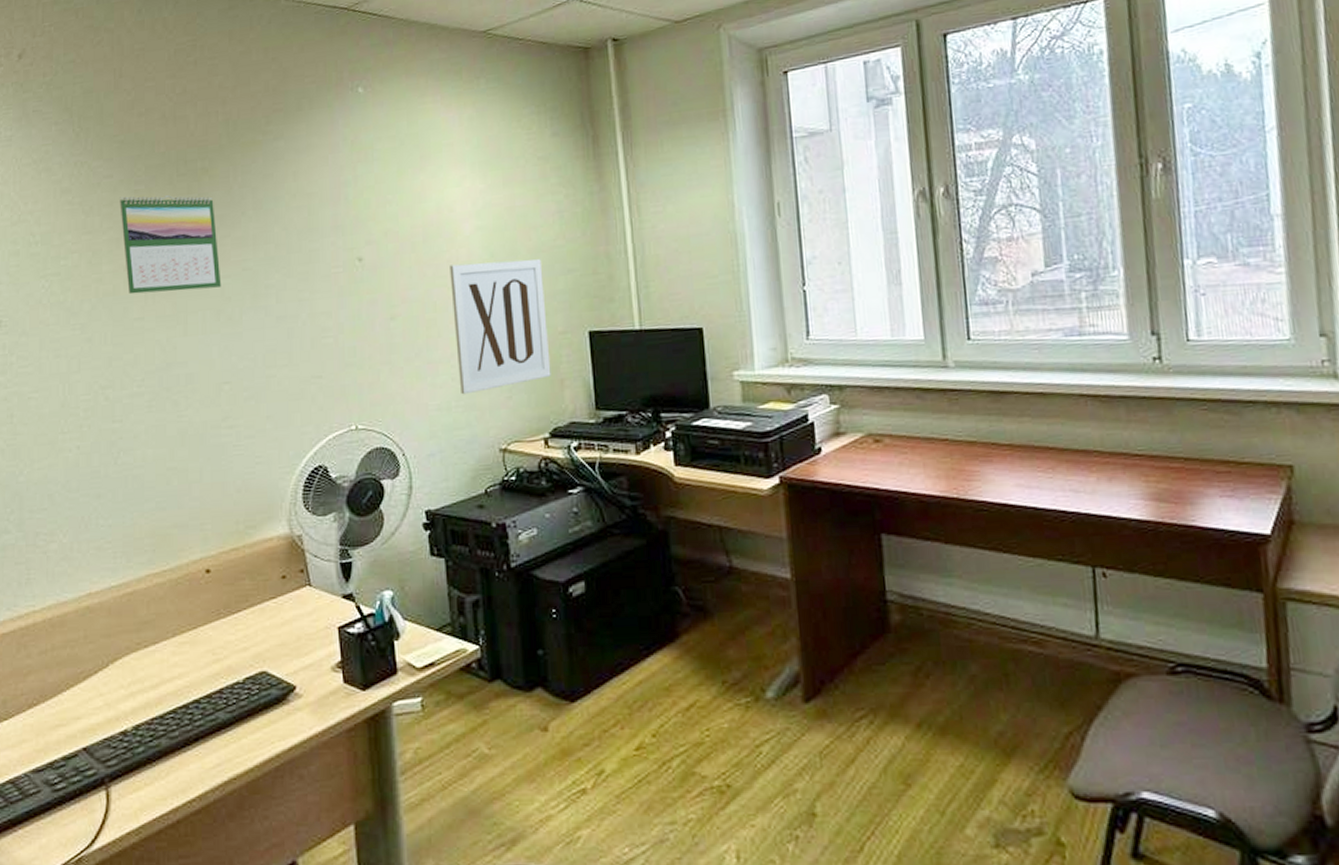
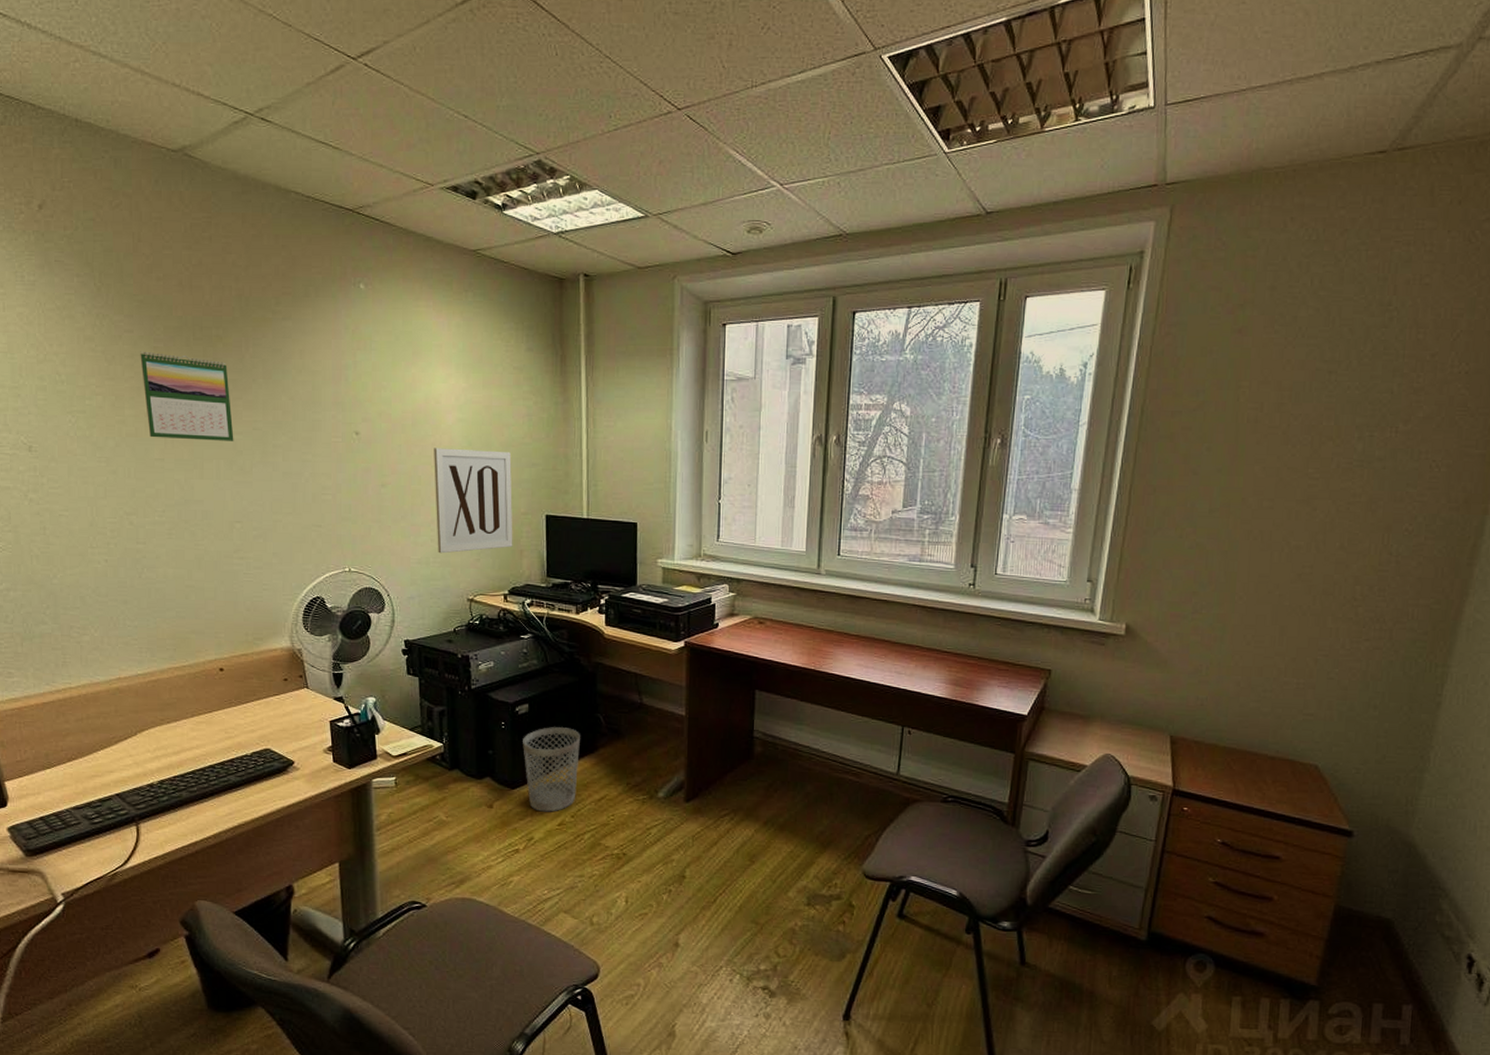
wastebasket: none [581,609,656,732] -> present [523,727,580,812]

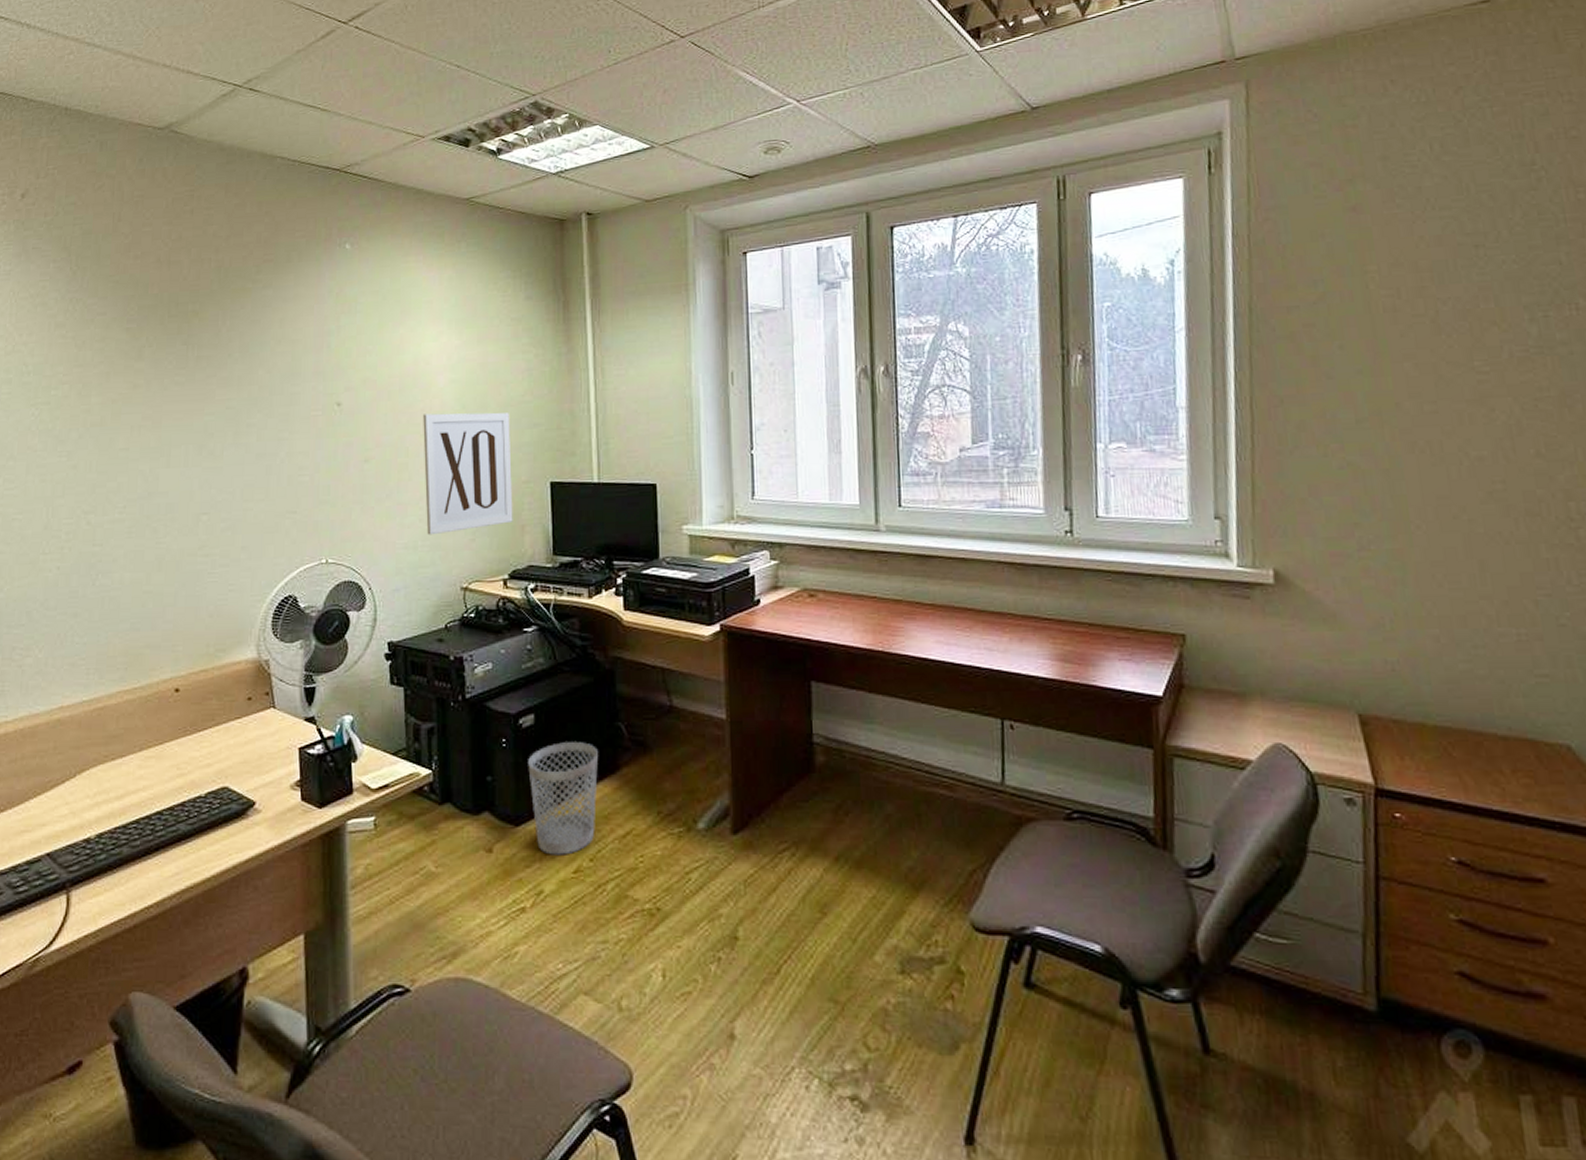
calendar: present [140,351,234,441] -> none [111,333,206,426]

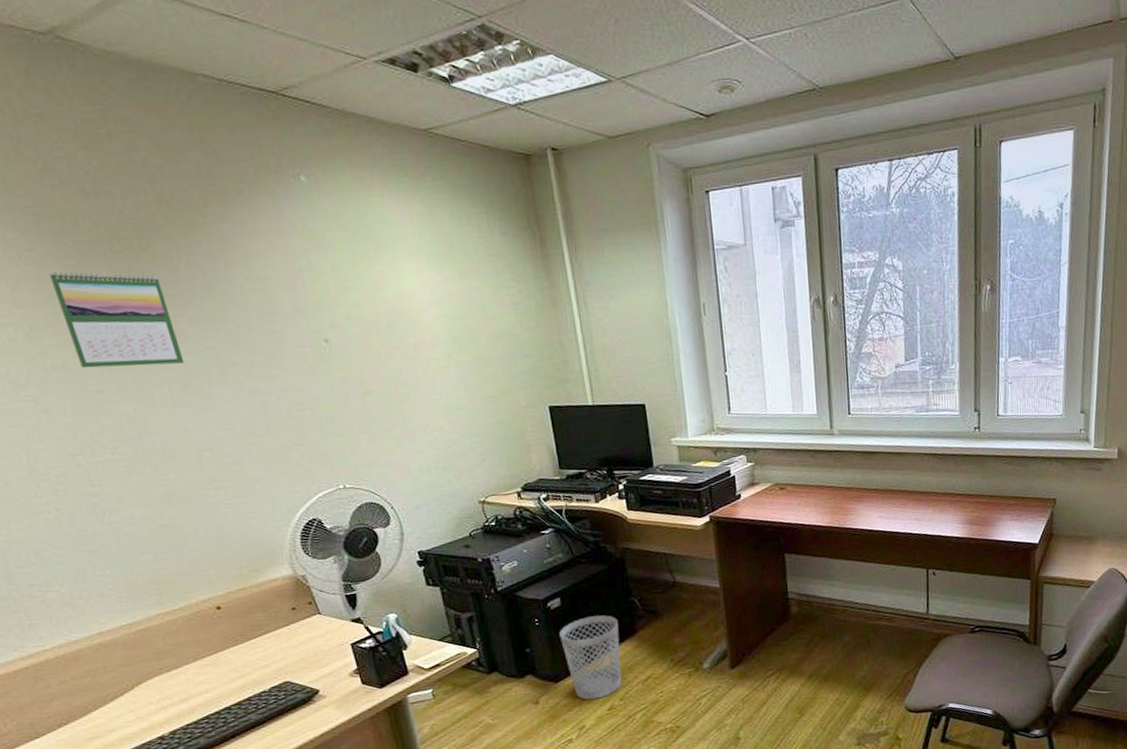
calendar: none [111,333,206,426] -> present [48,271,184,369]
wall art: present [423,412,513,535] -> none [416,344,519,458]

